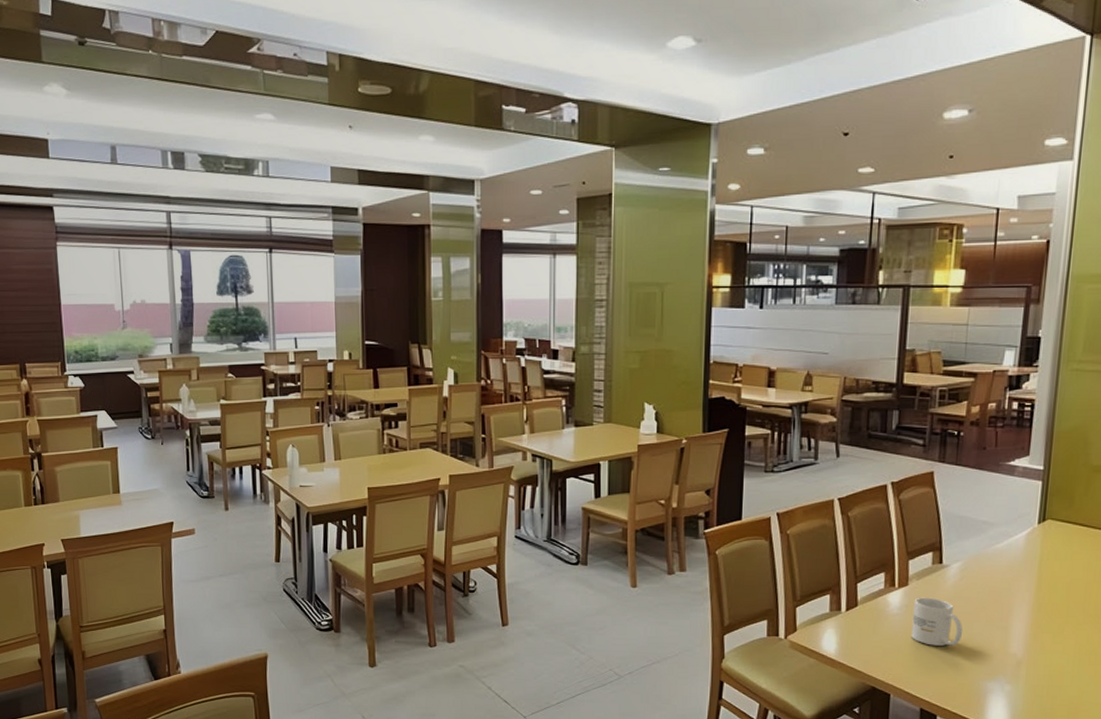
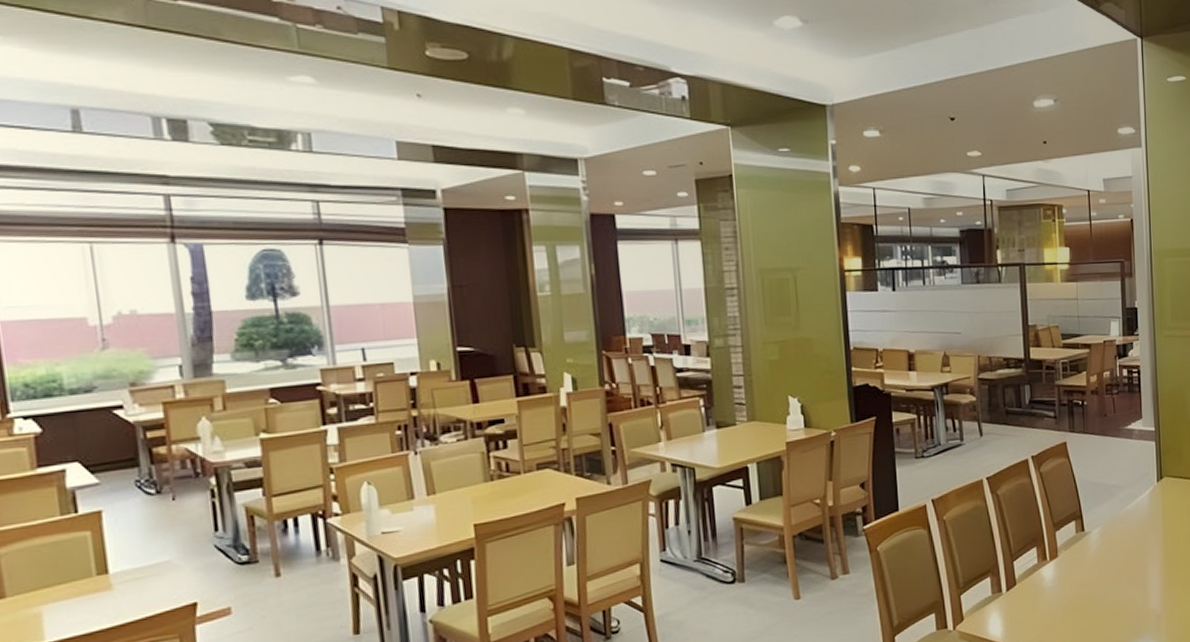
mug: present [911,597,963,646] -> none [1065,566,1110,614]

